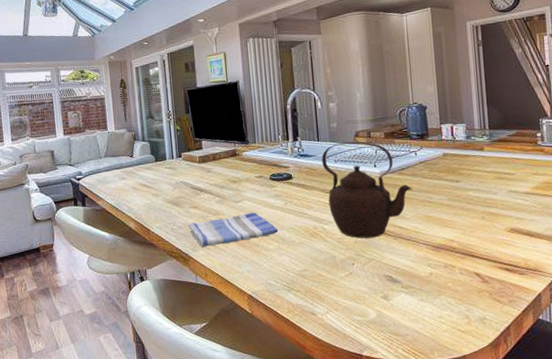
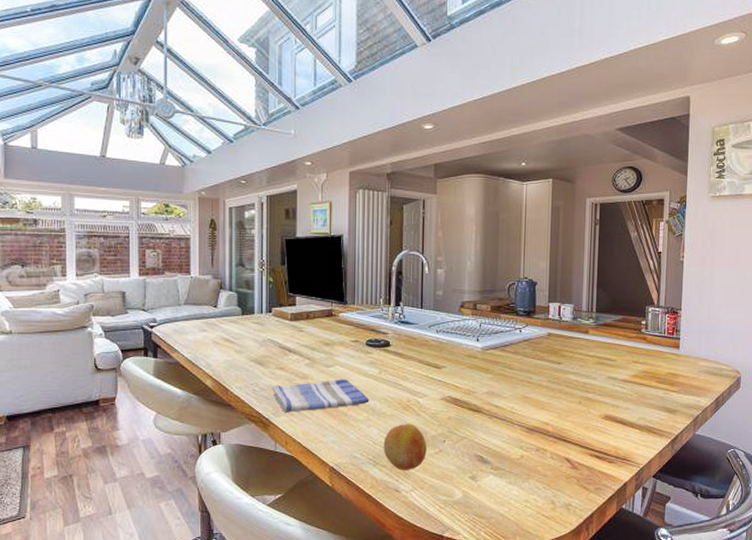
fruit: none [295,250,338,294] -> present [383,424,427,470]
teapot: present [321,141,413,239] -> none [423,312,513,415]

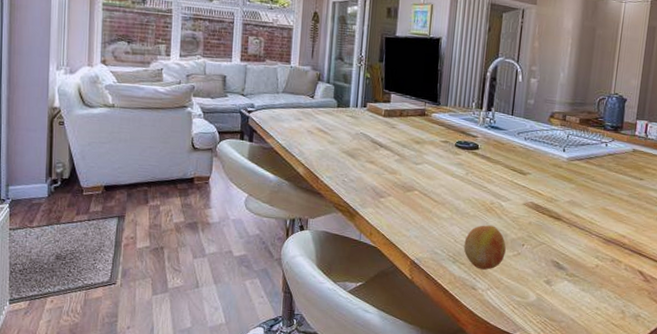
dish towel: present [271,378,369,412] -> none [360,176,454,205]

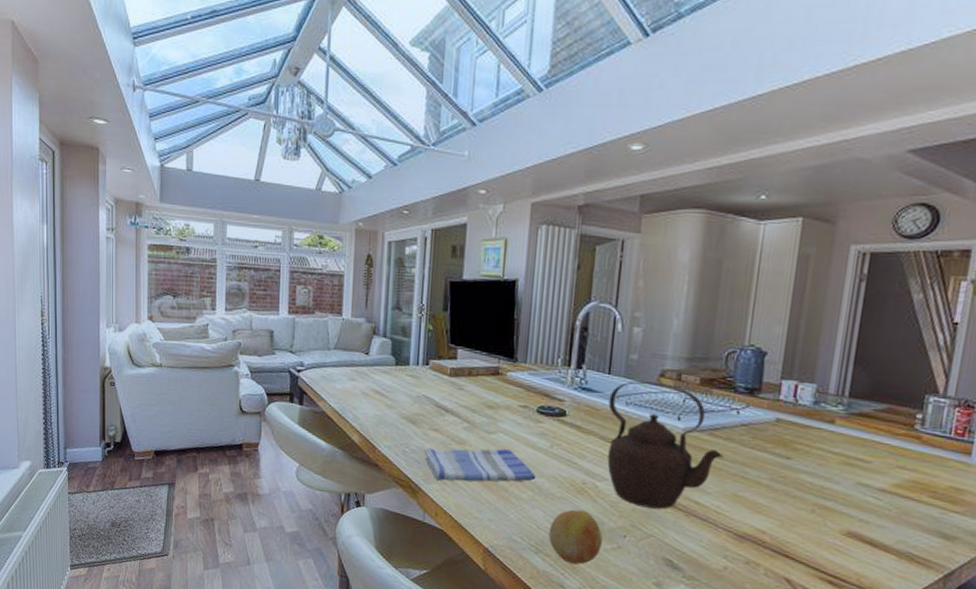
dish towel: none [360,176,454,205] -> present [423,447,536,482]
teapot: none [510,121,596,222] -> present [607,381,724,509]

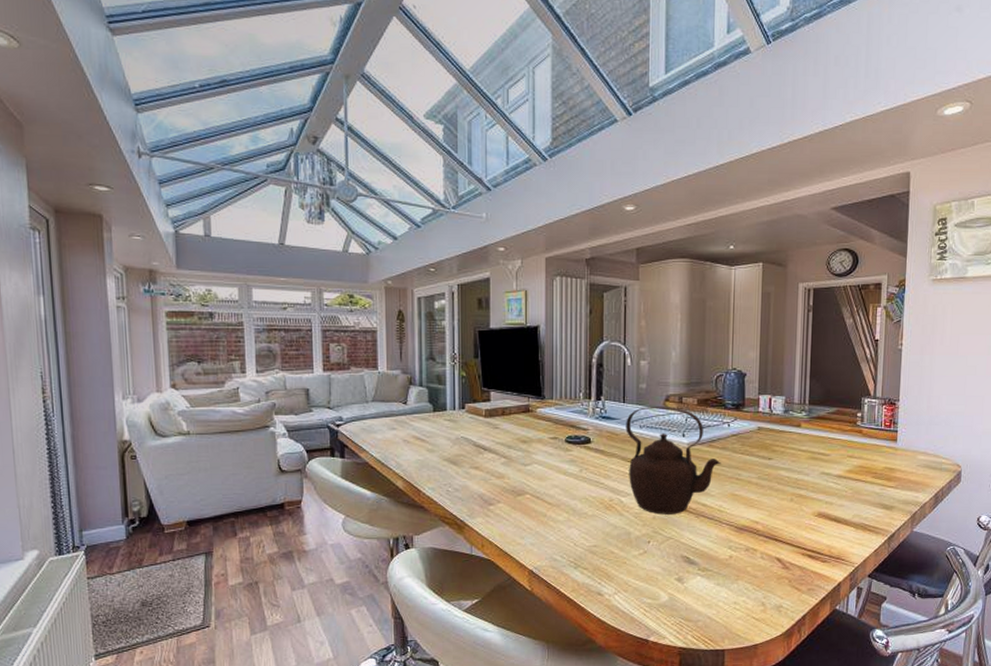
dish towel: present [423,447,536,482] -> none [465,477,570,514]
fruit: present [548,509,603,565] -> none [585,524,630,573]

